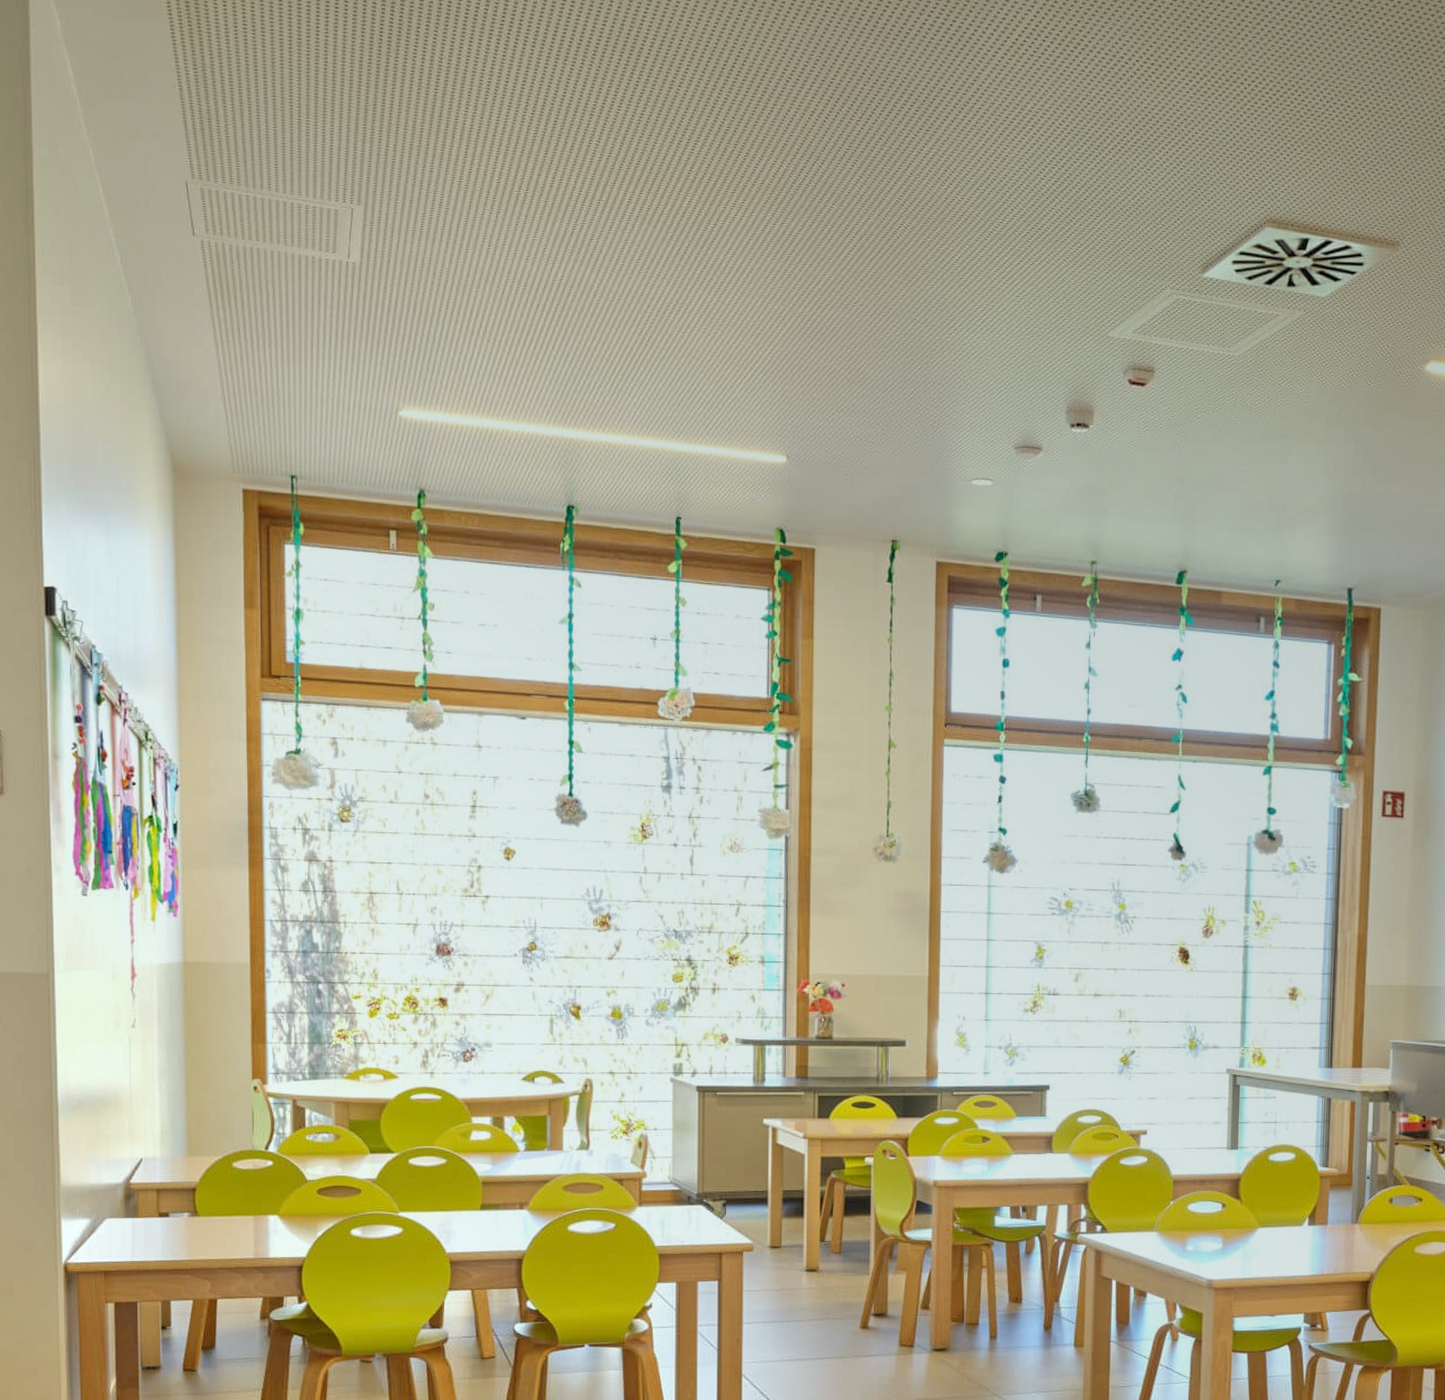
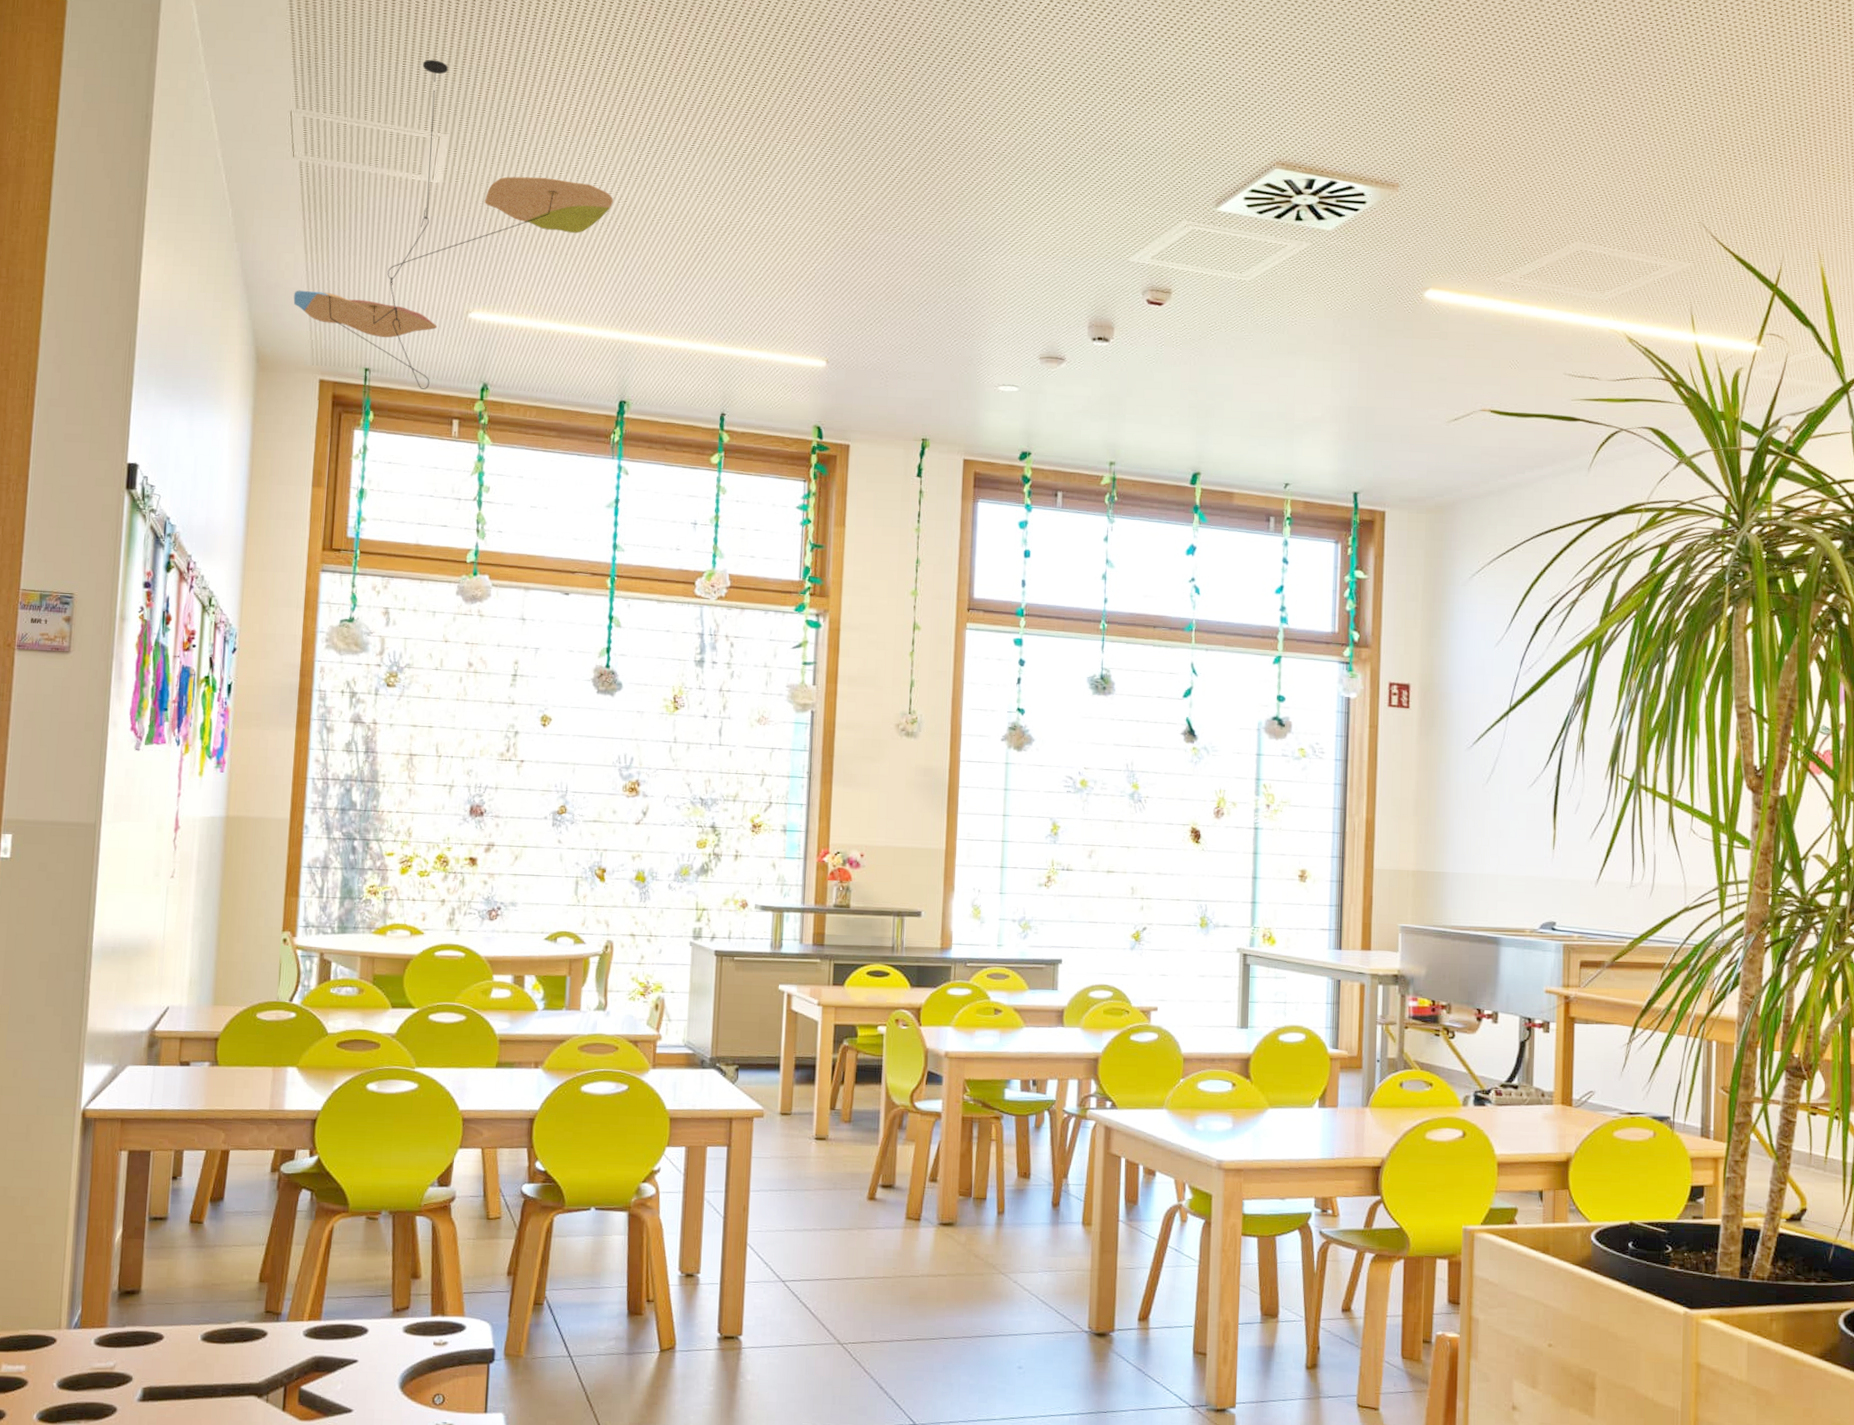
ceiling mobile: none [207,118,548,499] -> present [293,60,613,390]

